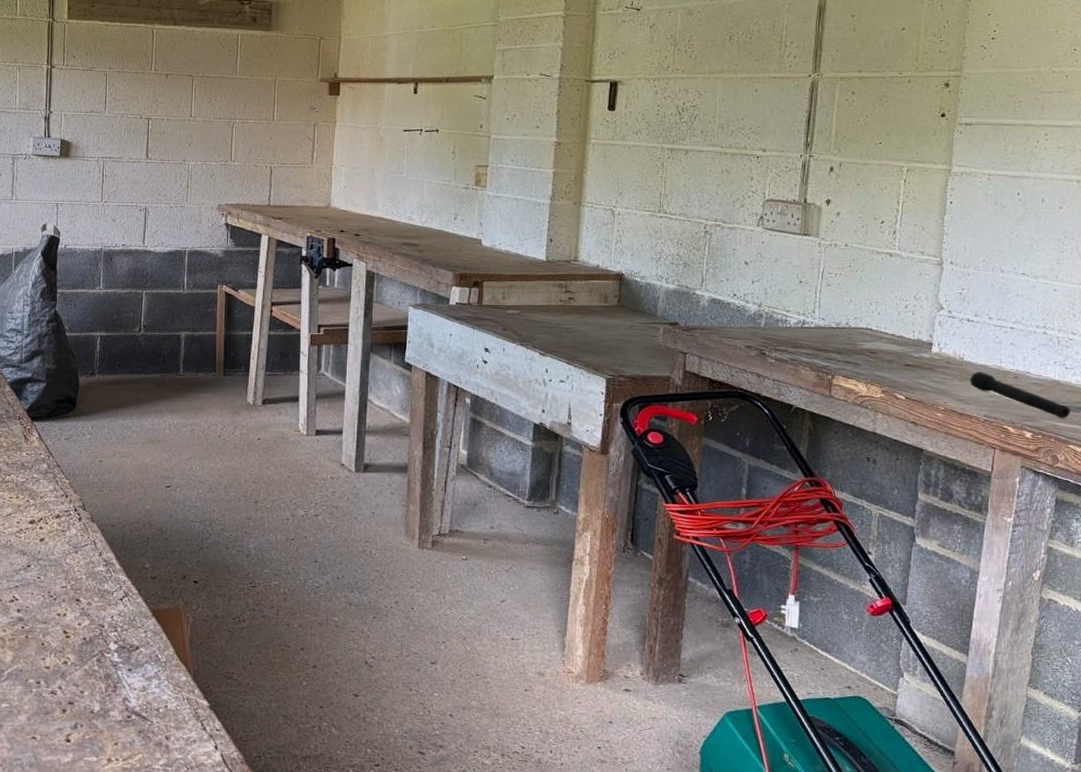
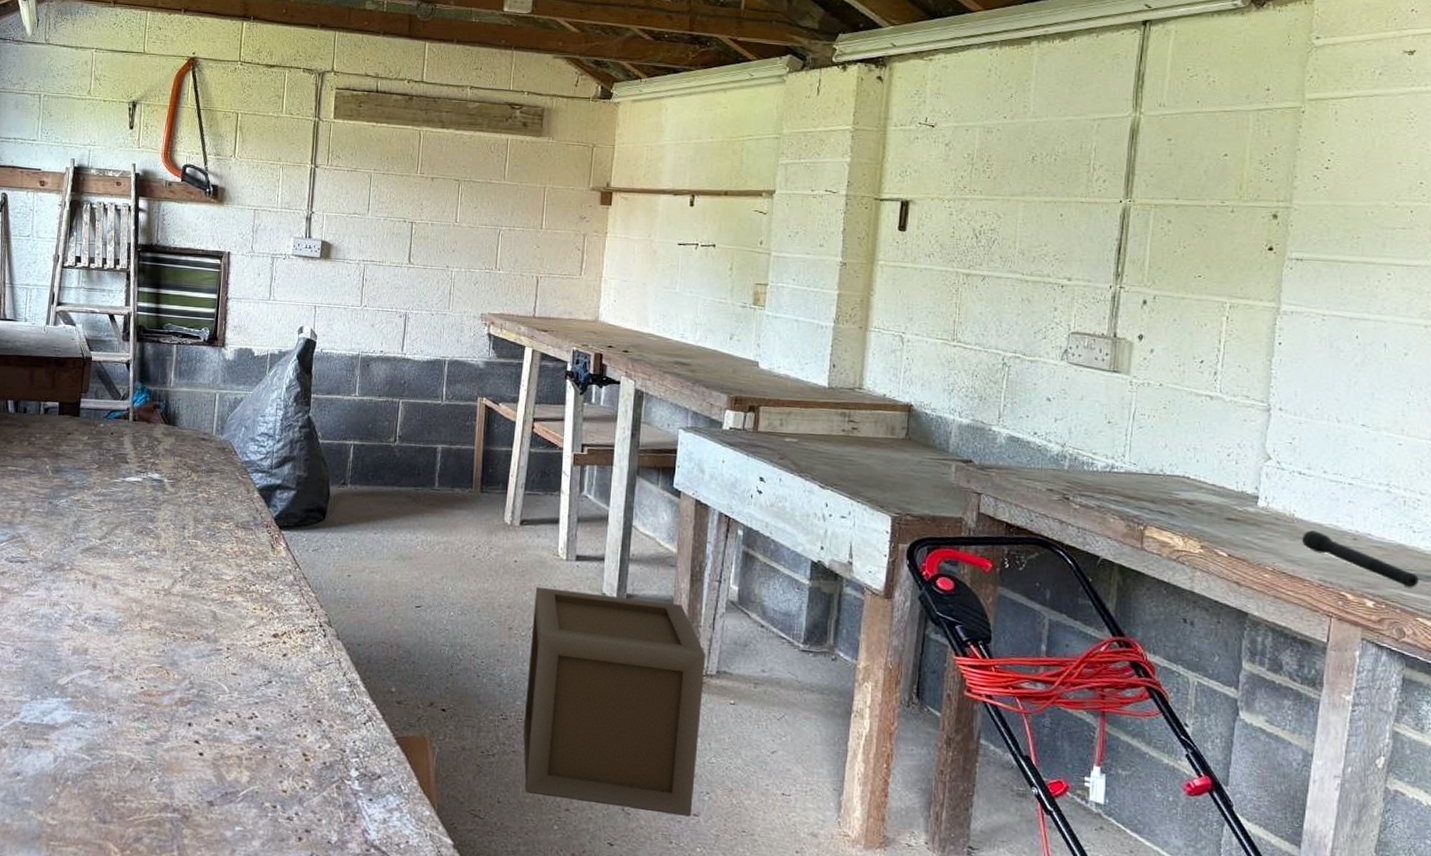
wooden box: none [271,461,439,665] -> present [523,586,706,817]

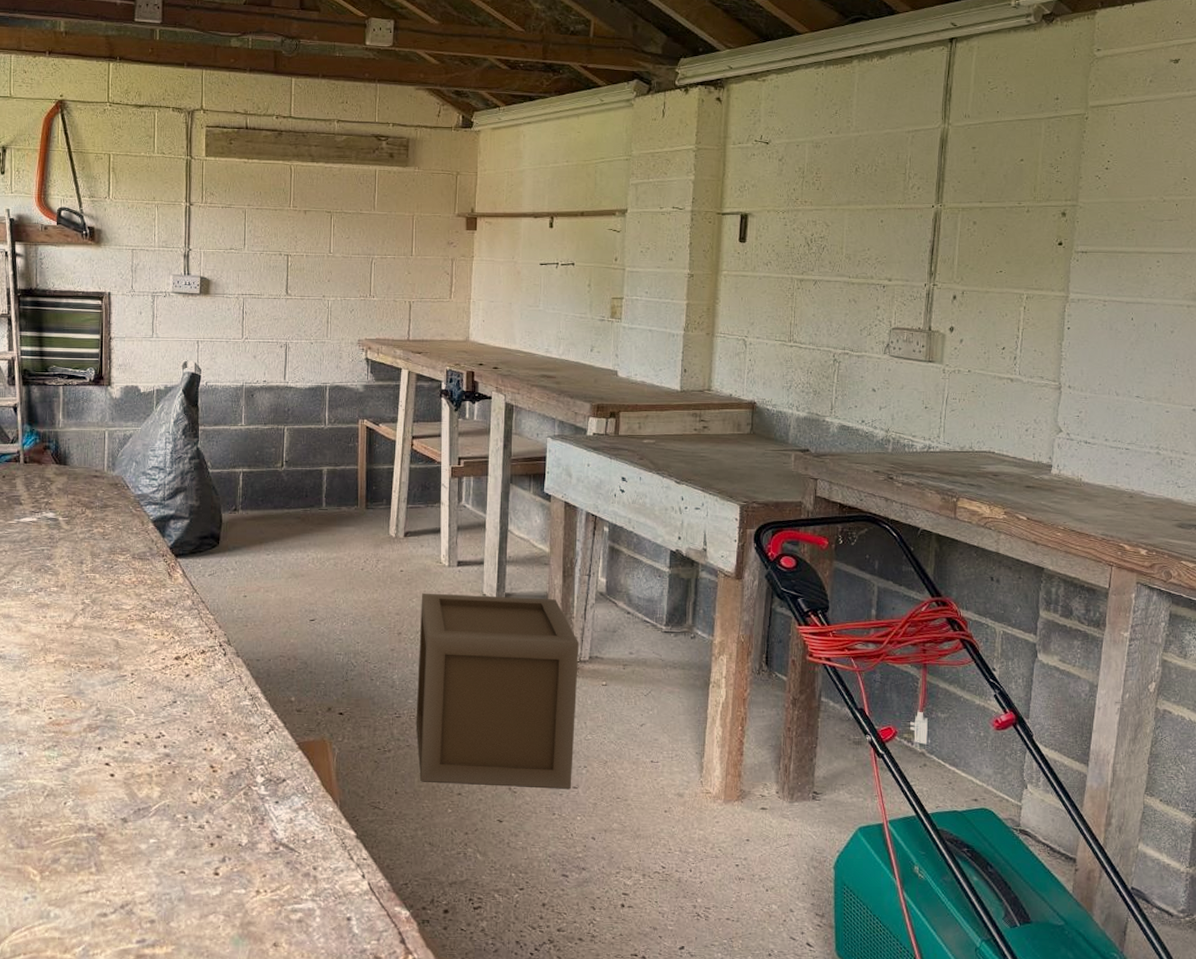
flashlight: present [1302,530,1419,588] -> none [1088,492,1182,536]

